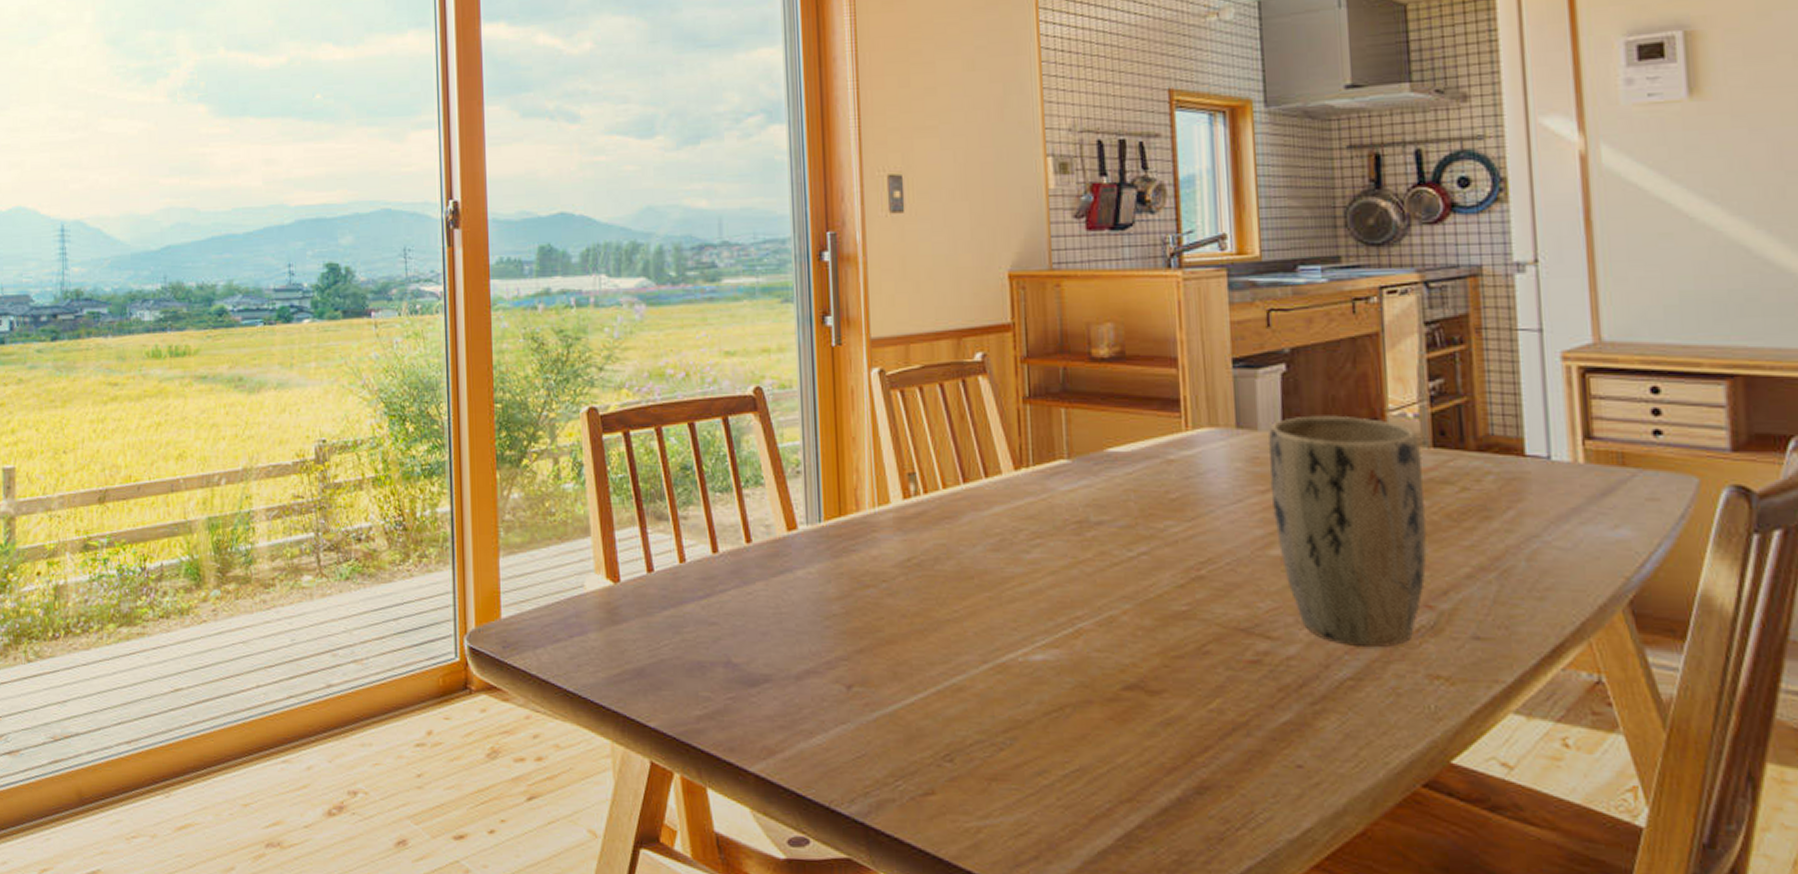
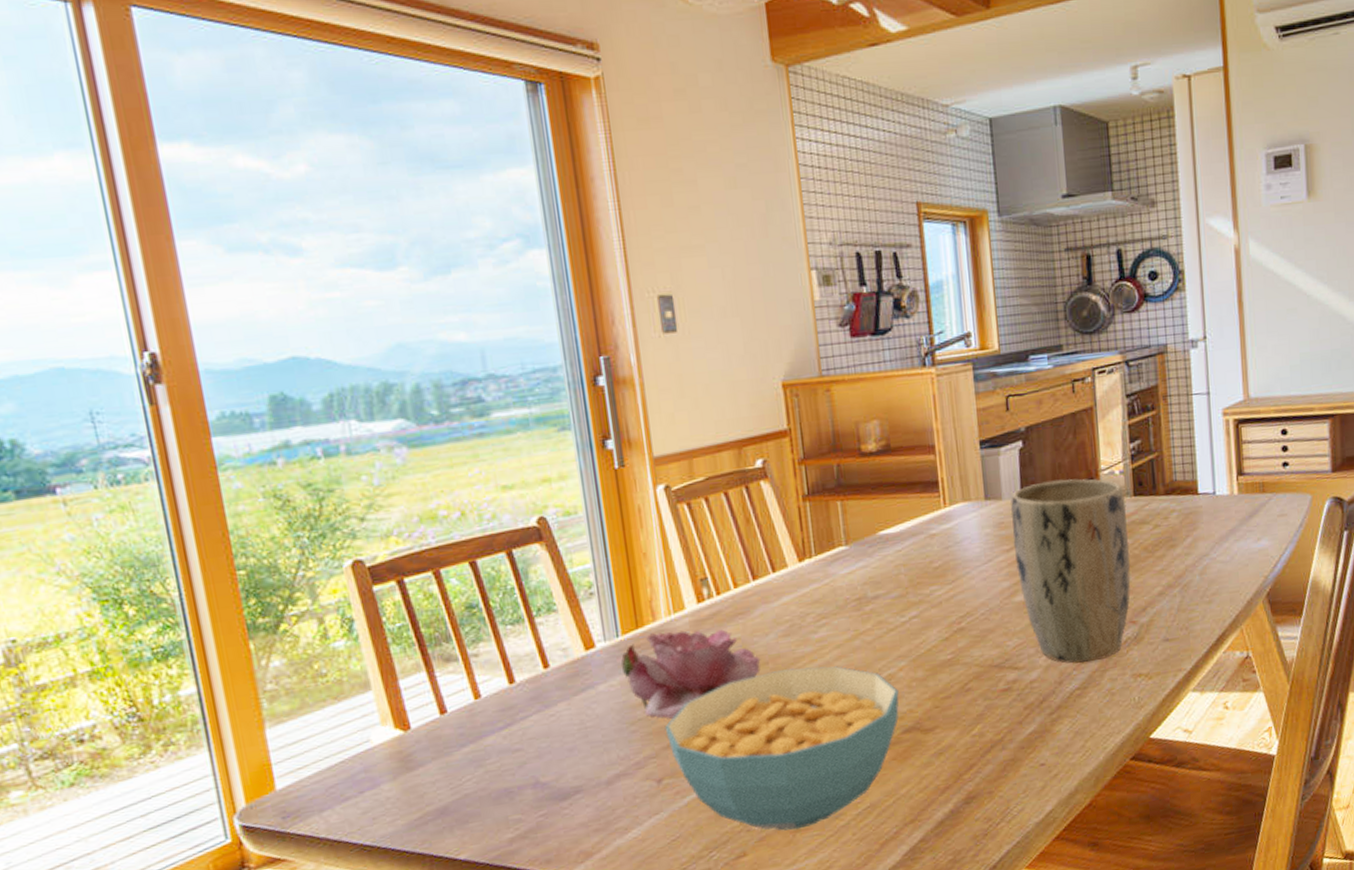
flower: none [820,524,966,621] -> present [620,629,761,719]
cereal bowl: none [859,587,1121,778] -> present [664,666,899,831]

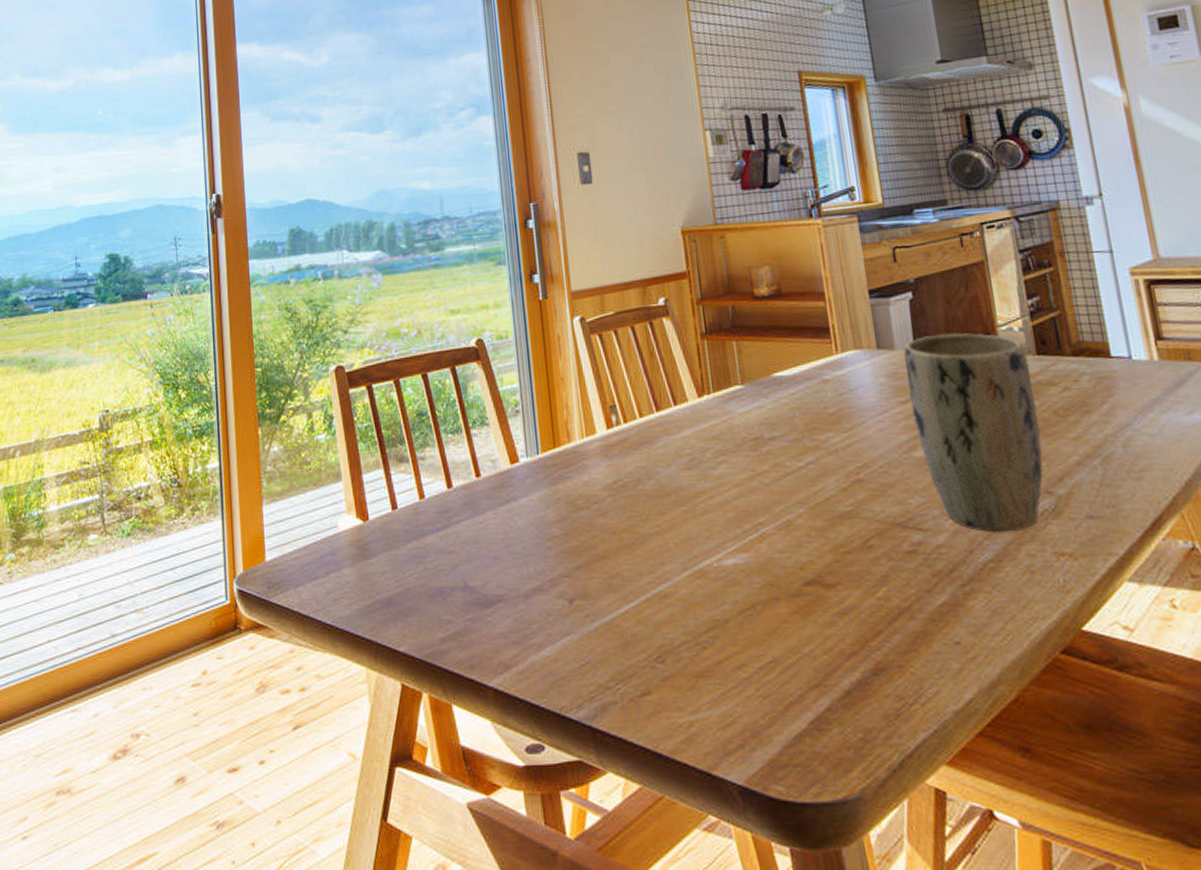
flower: present [620,629,761,719] -> none [540,454,664,540]
cereal bowl: present [664,666,899,831] -> none [576,502,799,675]

